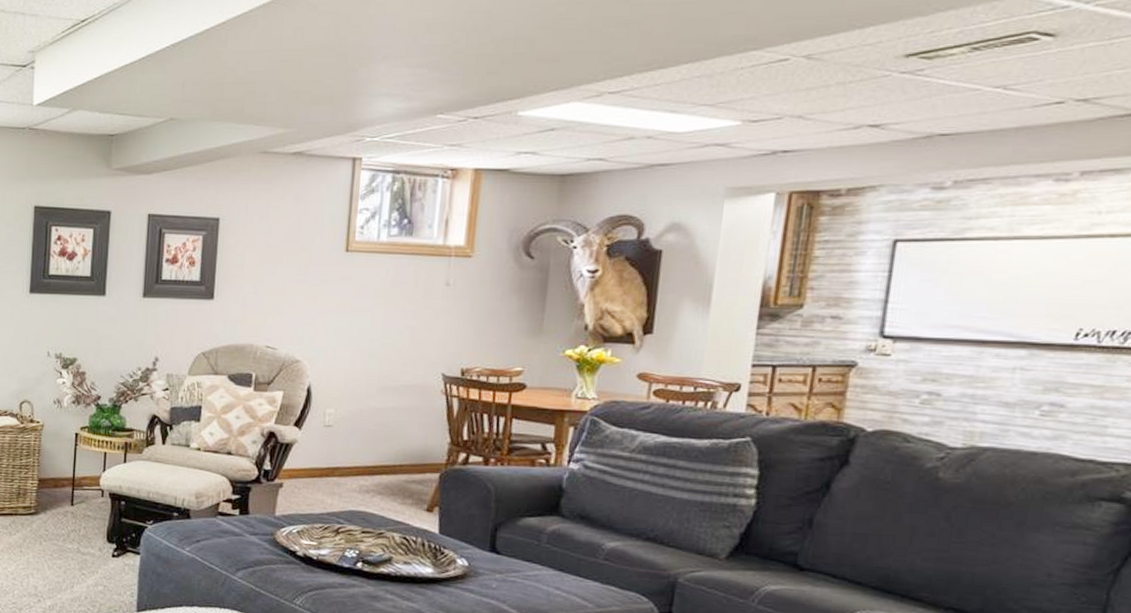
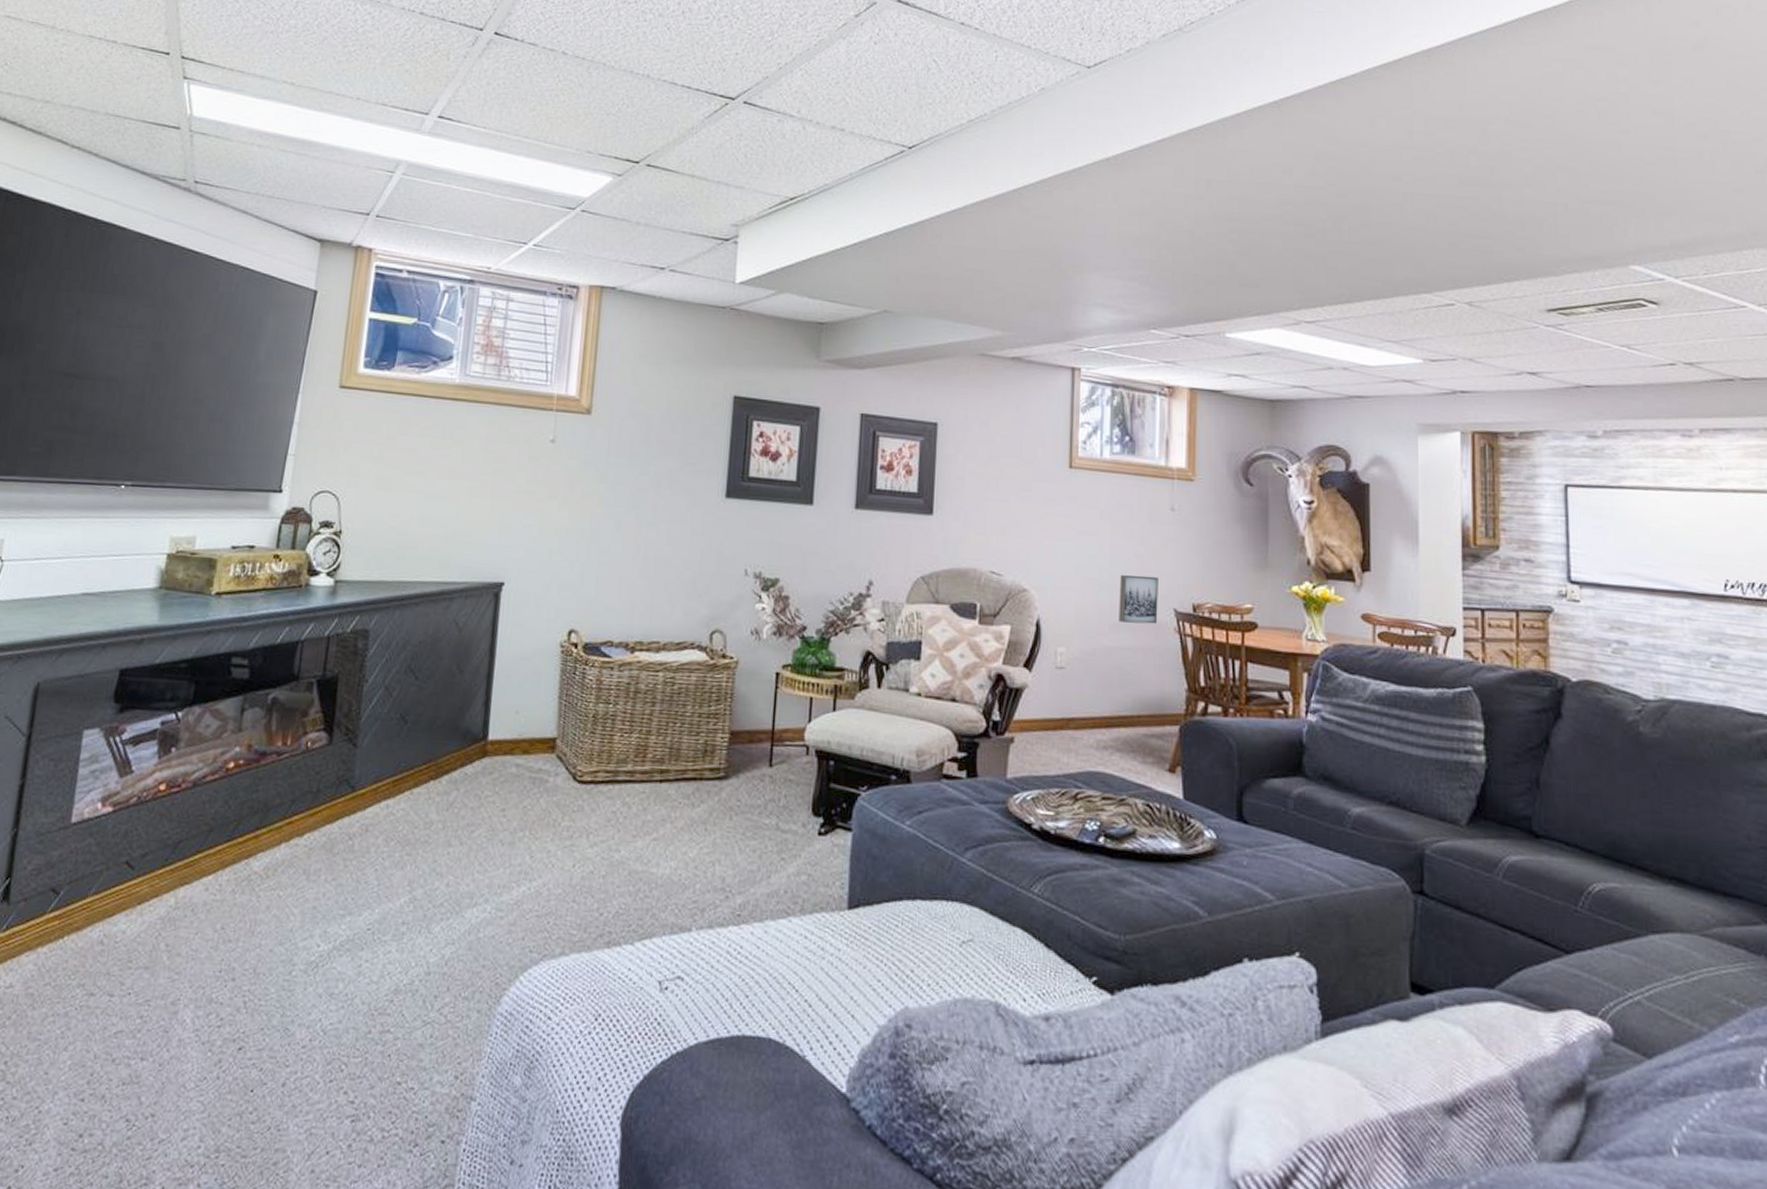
wall art: none [387,344,429,388] -> present [1119,574,1158,625]

